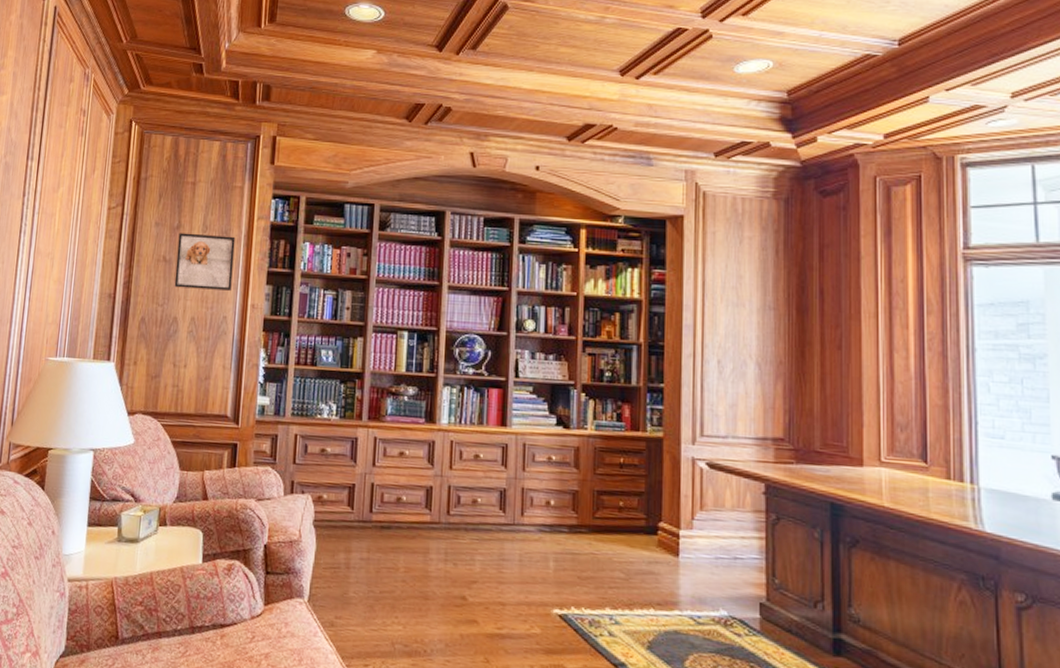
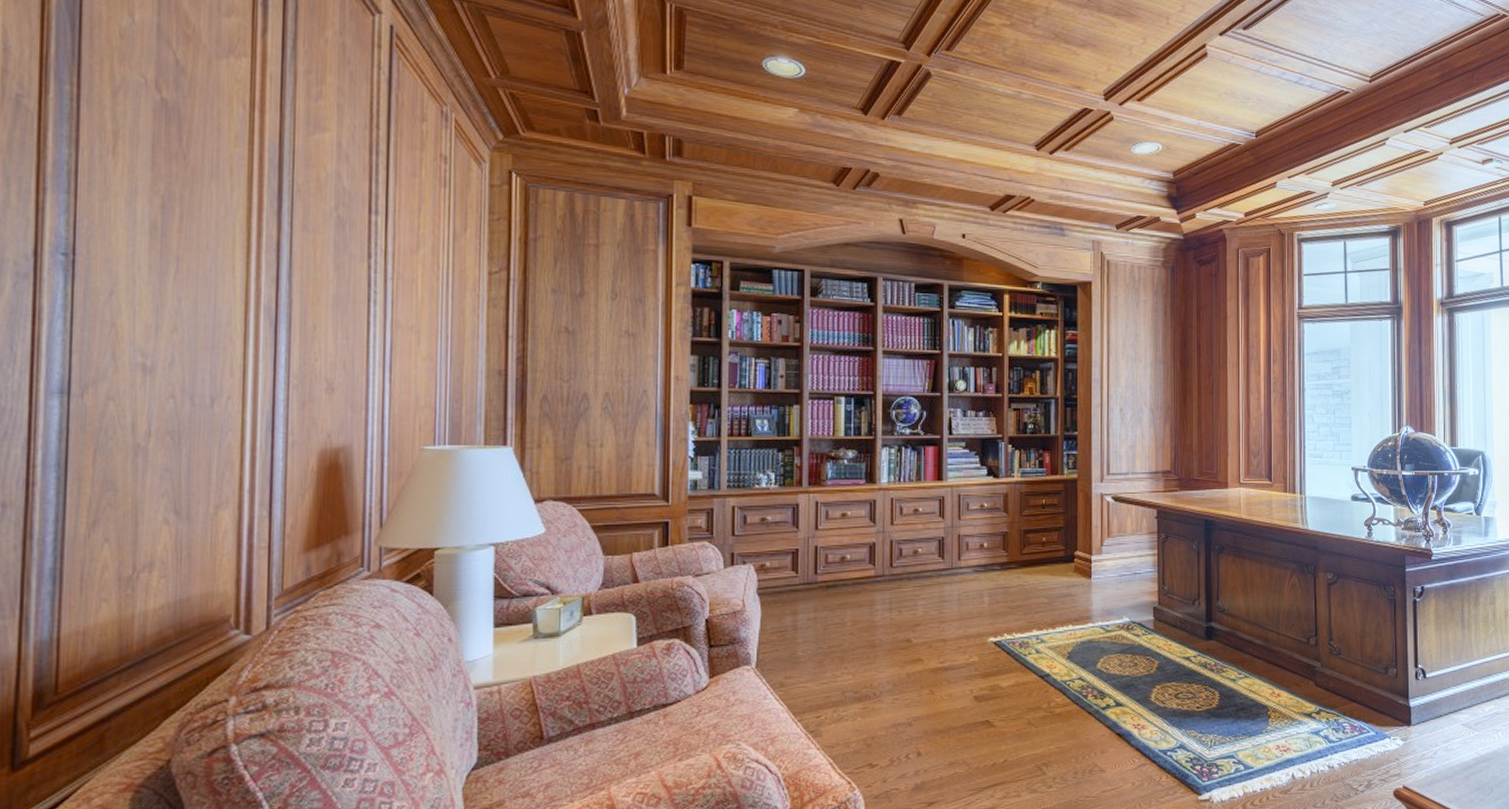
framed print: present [174,233,236,291] -> none [581,300,652,363]

